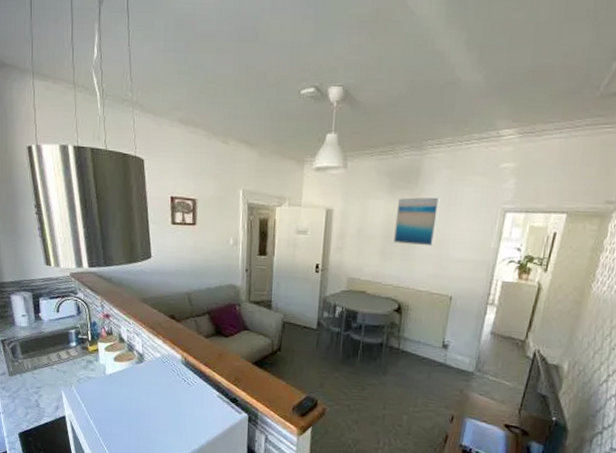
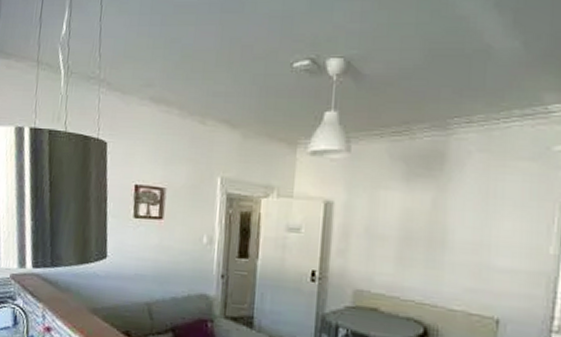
wall art: present [394,197,440,247] -> none [414,187,474,251]

